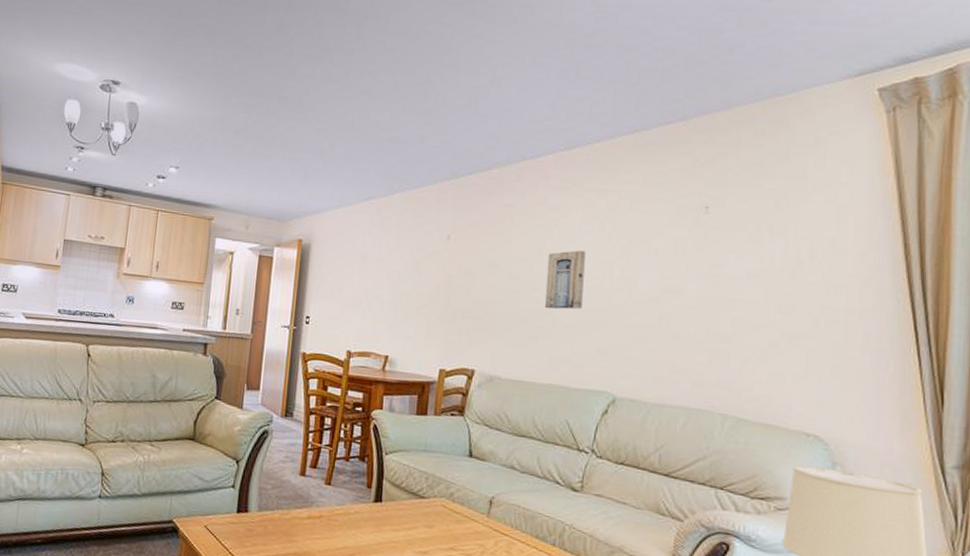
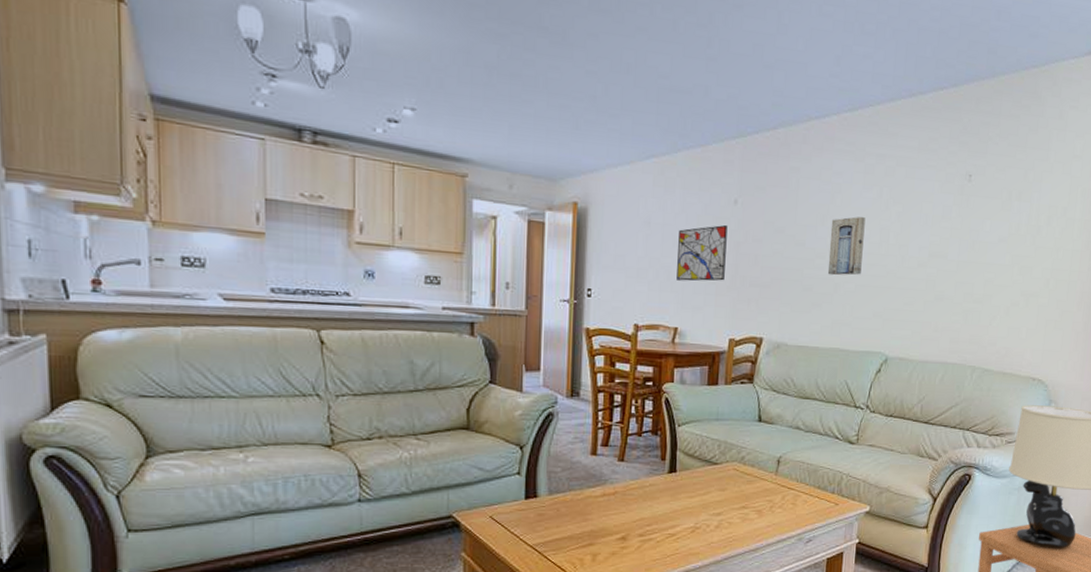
wall art: none [389,258,440,312] -> present [677,224,728,281]

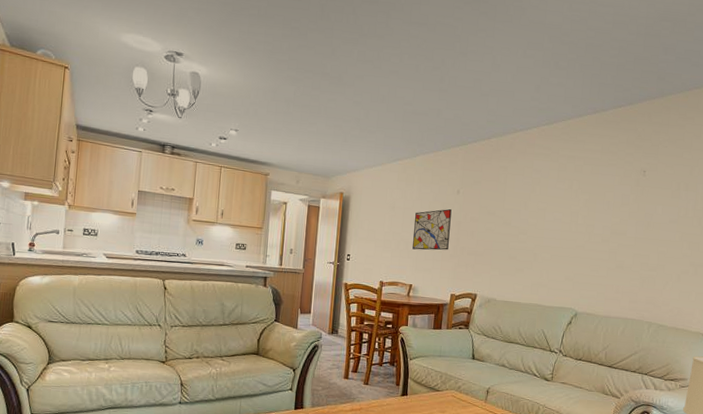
wall art: present [827,216,865,276] -> none [528,202,559,248]

